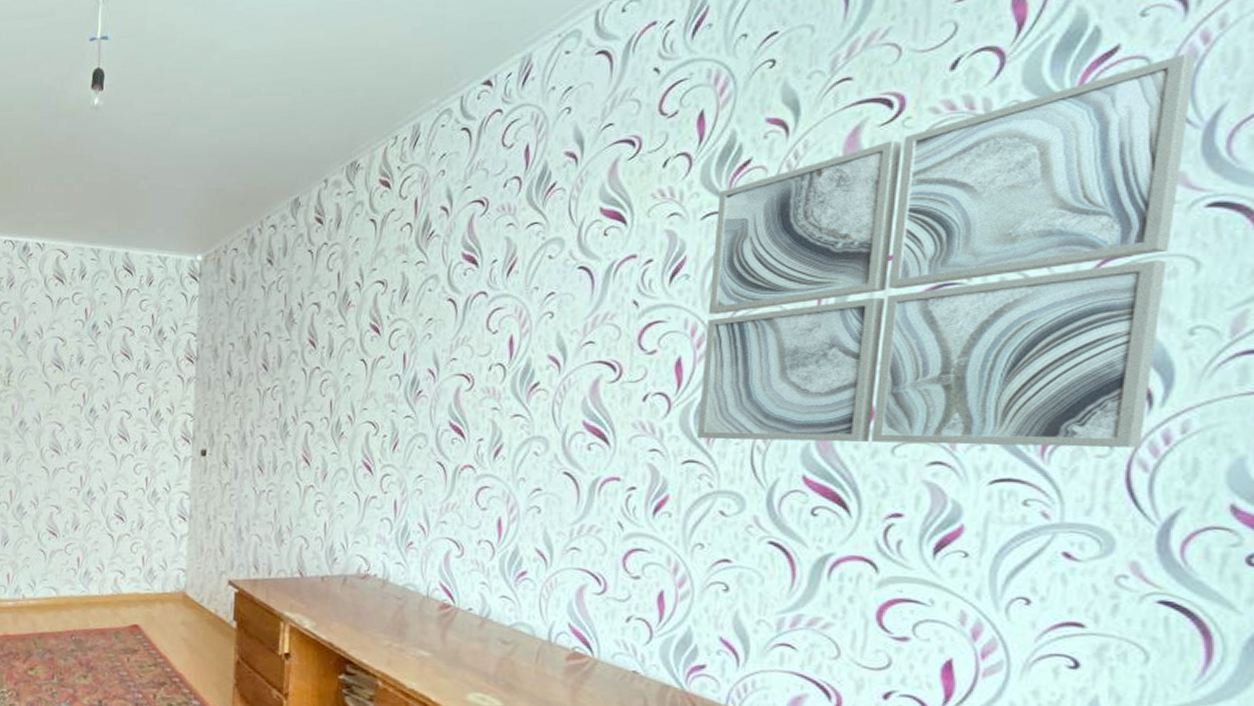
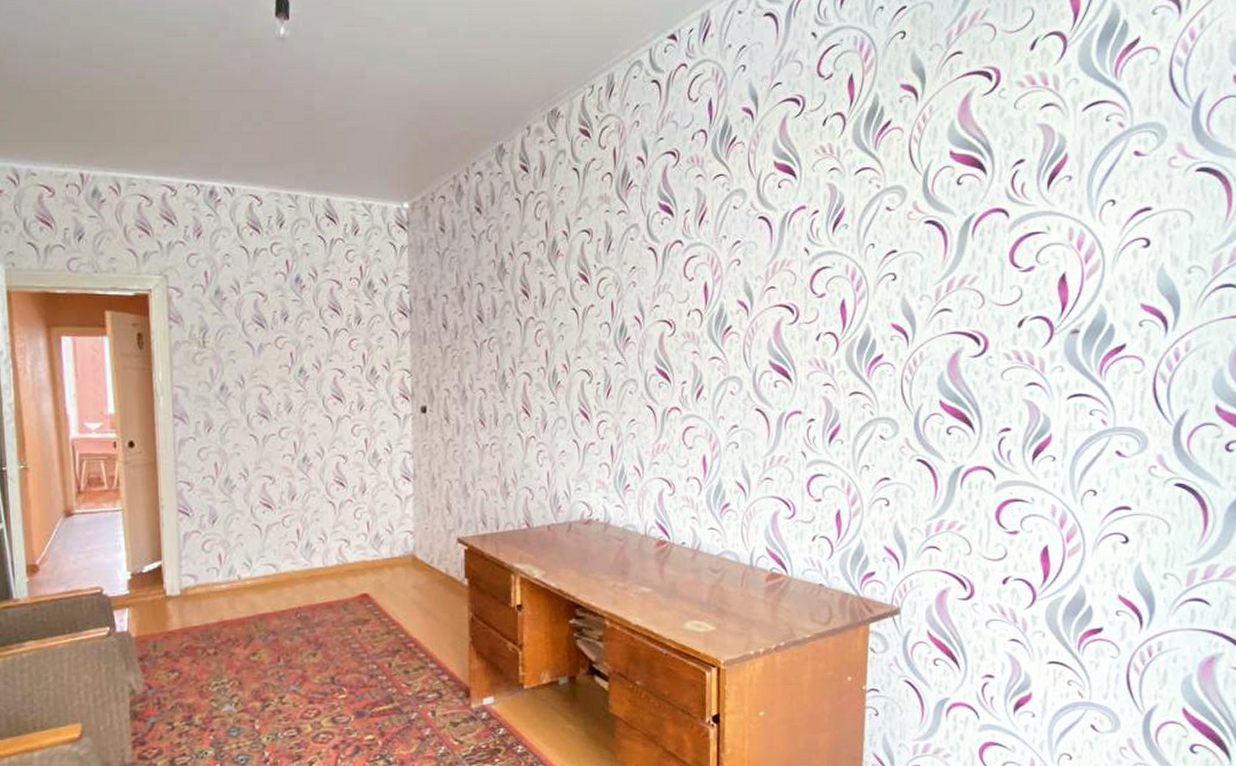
wall art: present [696,52,1196,448] -> none [859,46,1187,372]

